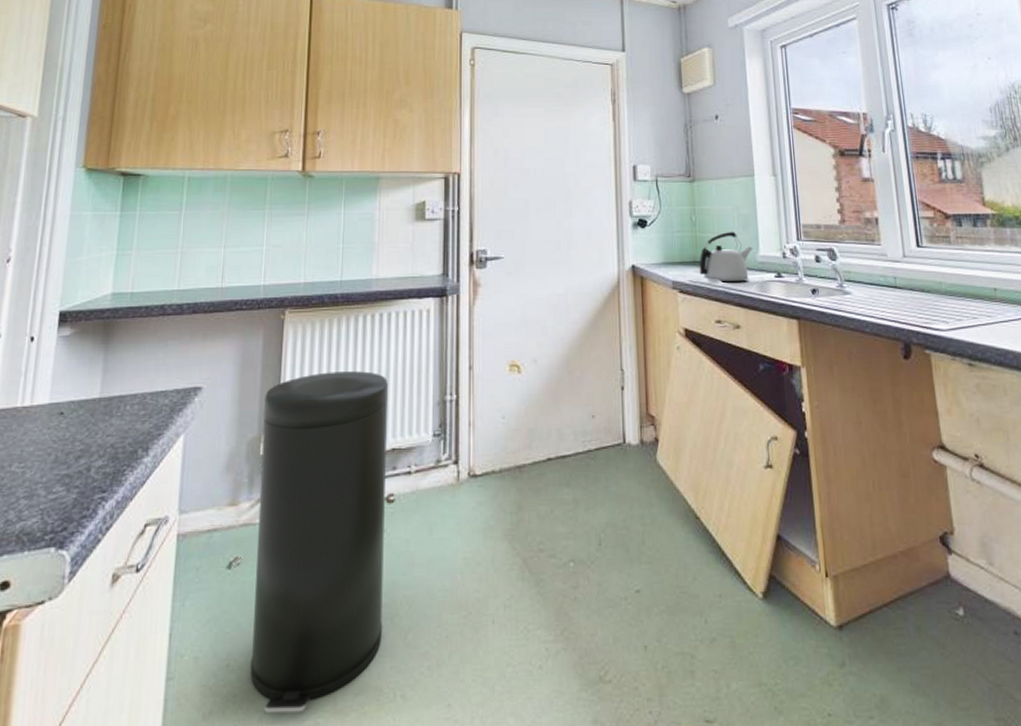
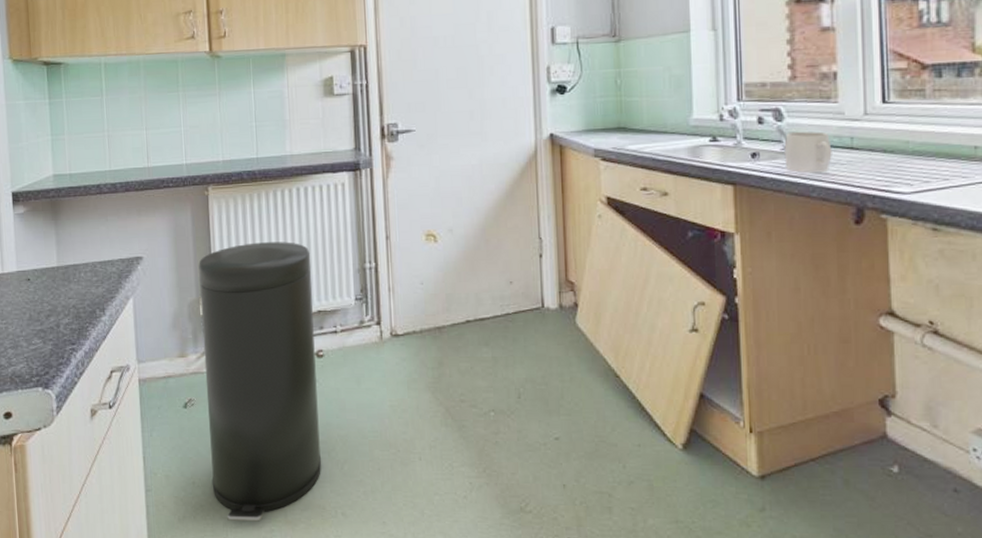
kettle: present [699,231,753,283] -> none [624,93,686,149]
mug: none [839,271,880,310] -> present [784,131,832,174]

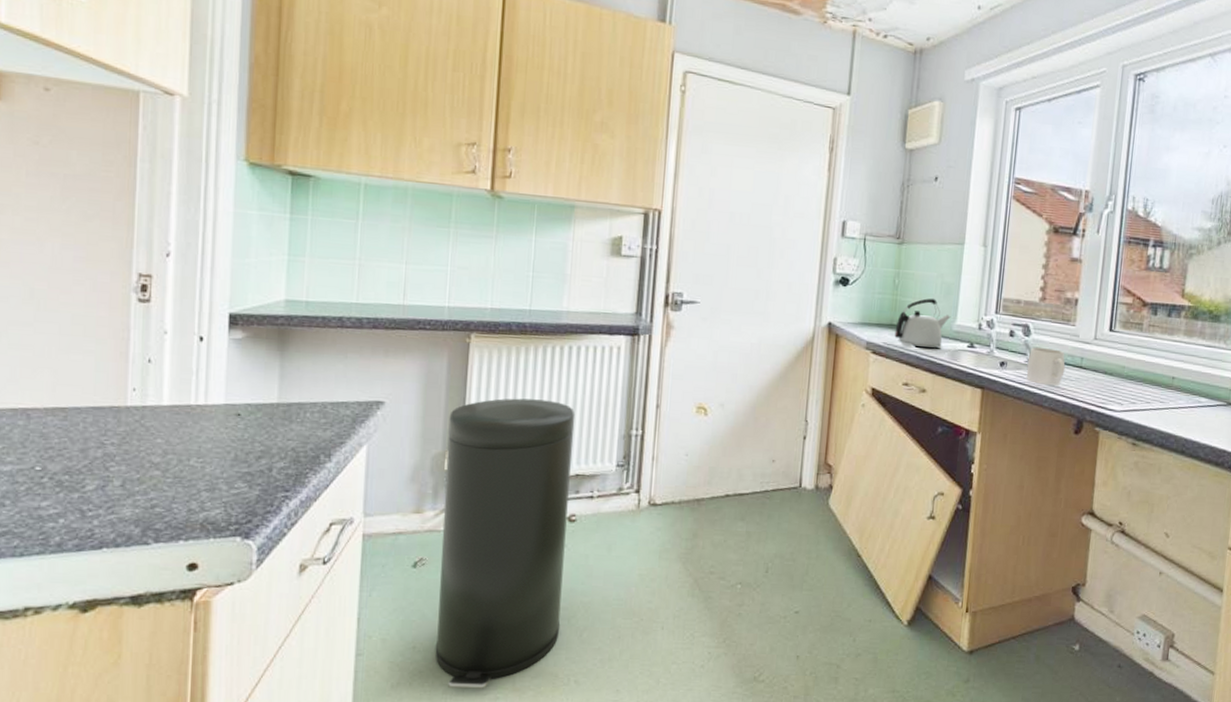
kettle: none [624,93,686,149] -> present [894,298,951,349]

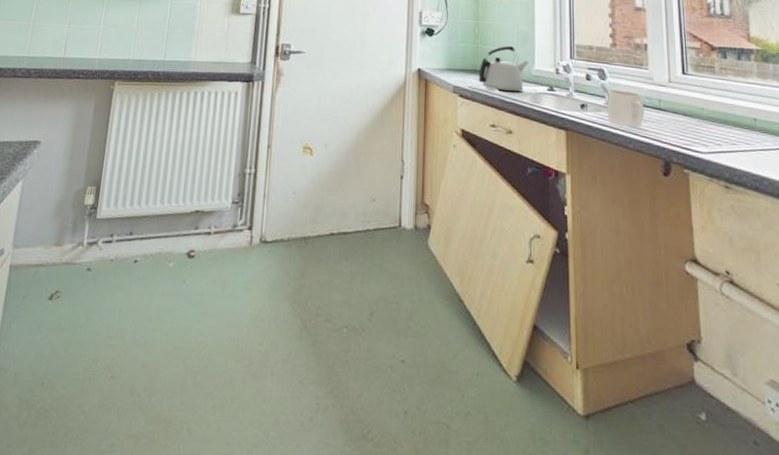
pedal bin: present [435,398,575,689] -> none [61,138,198,434]

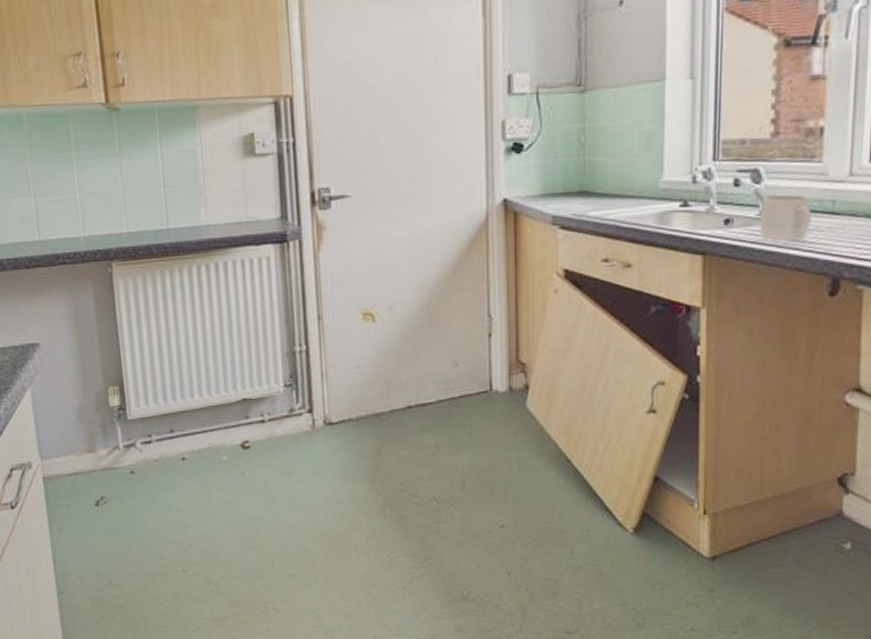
kettle: present [478,45,529,93] -> none [586,152,656,216]

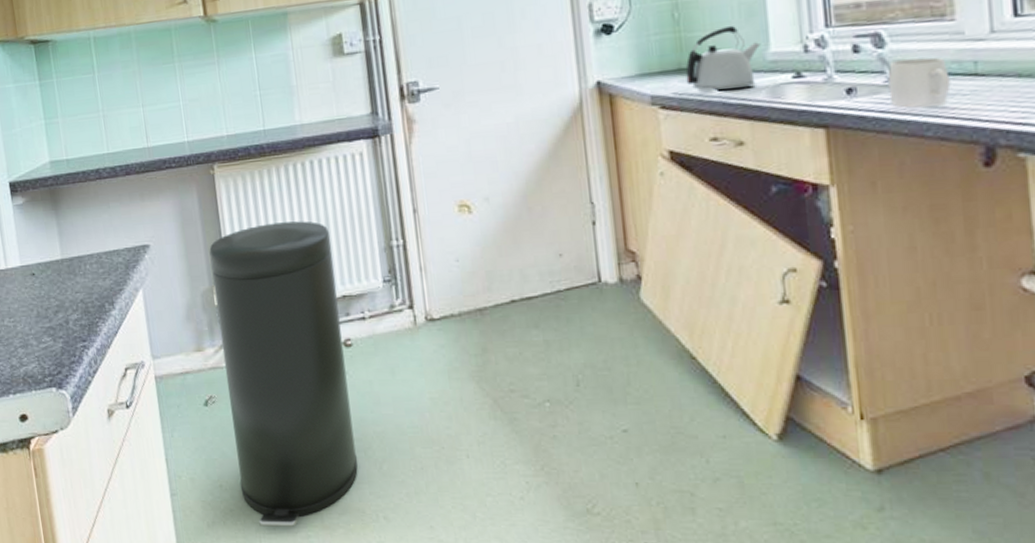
pedal bin: none [105,324,251,620] -> present [209,221,358,527]
kettle: none [586,152,656,216] -> present [685,25,761,93]

